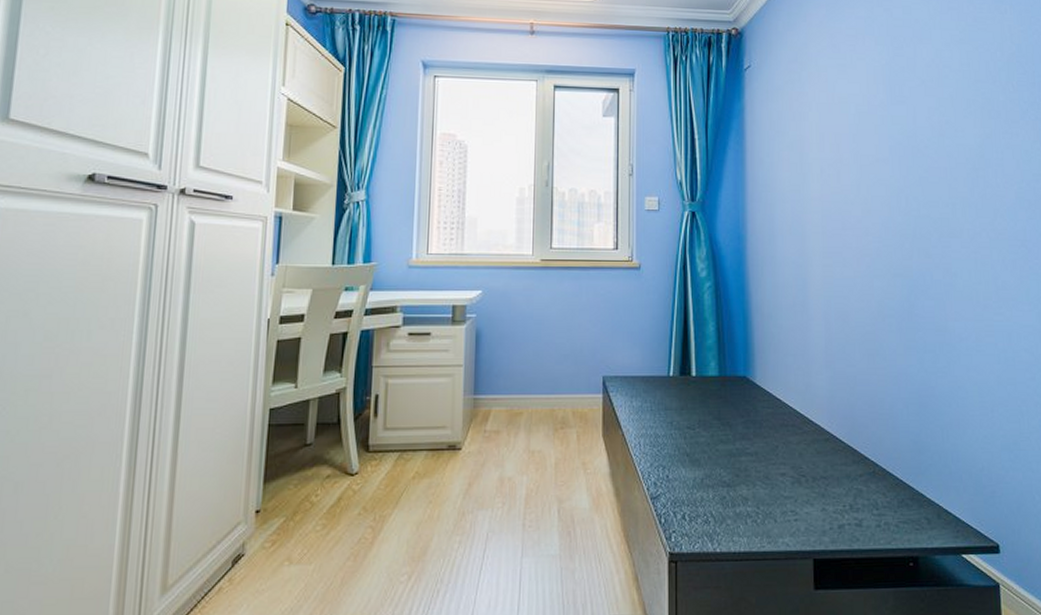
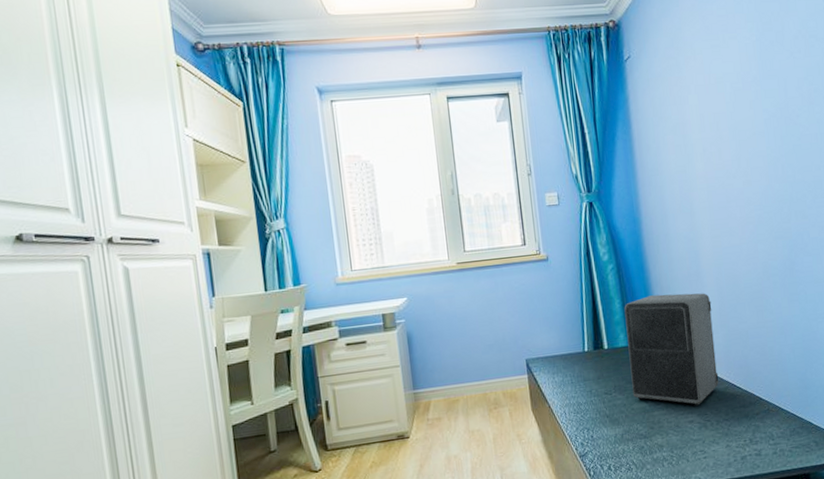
speaker: none [718,322,819,458] -> present [624,293,719,407]

